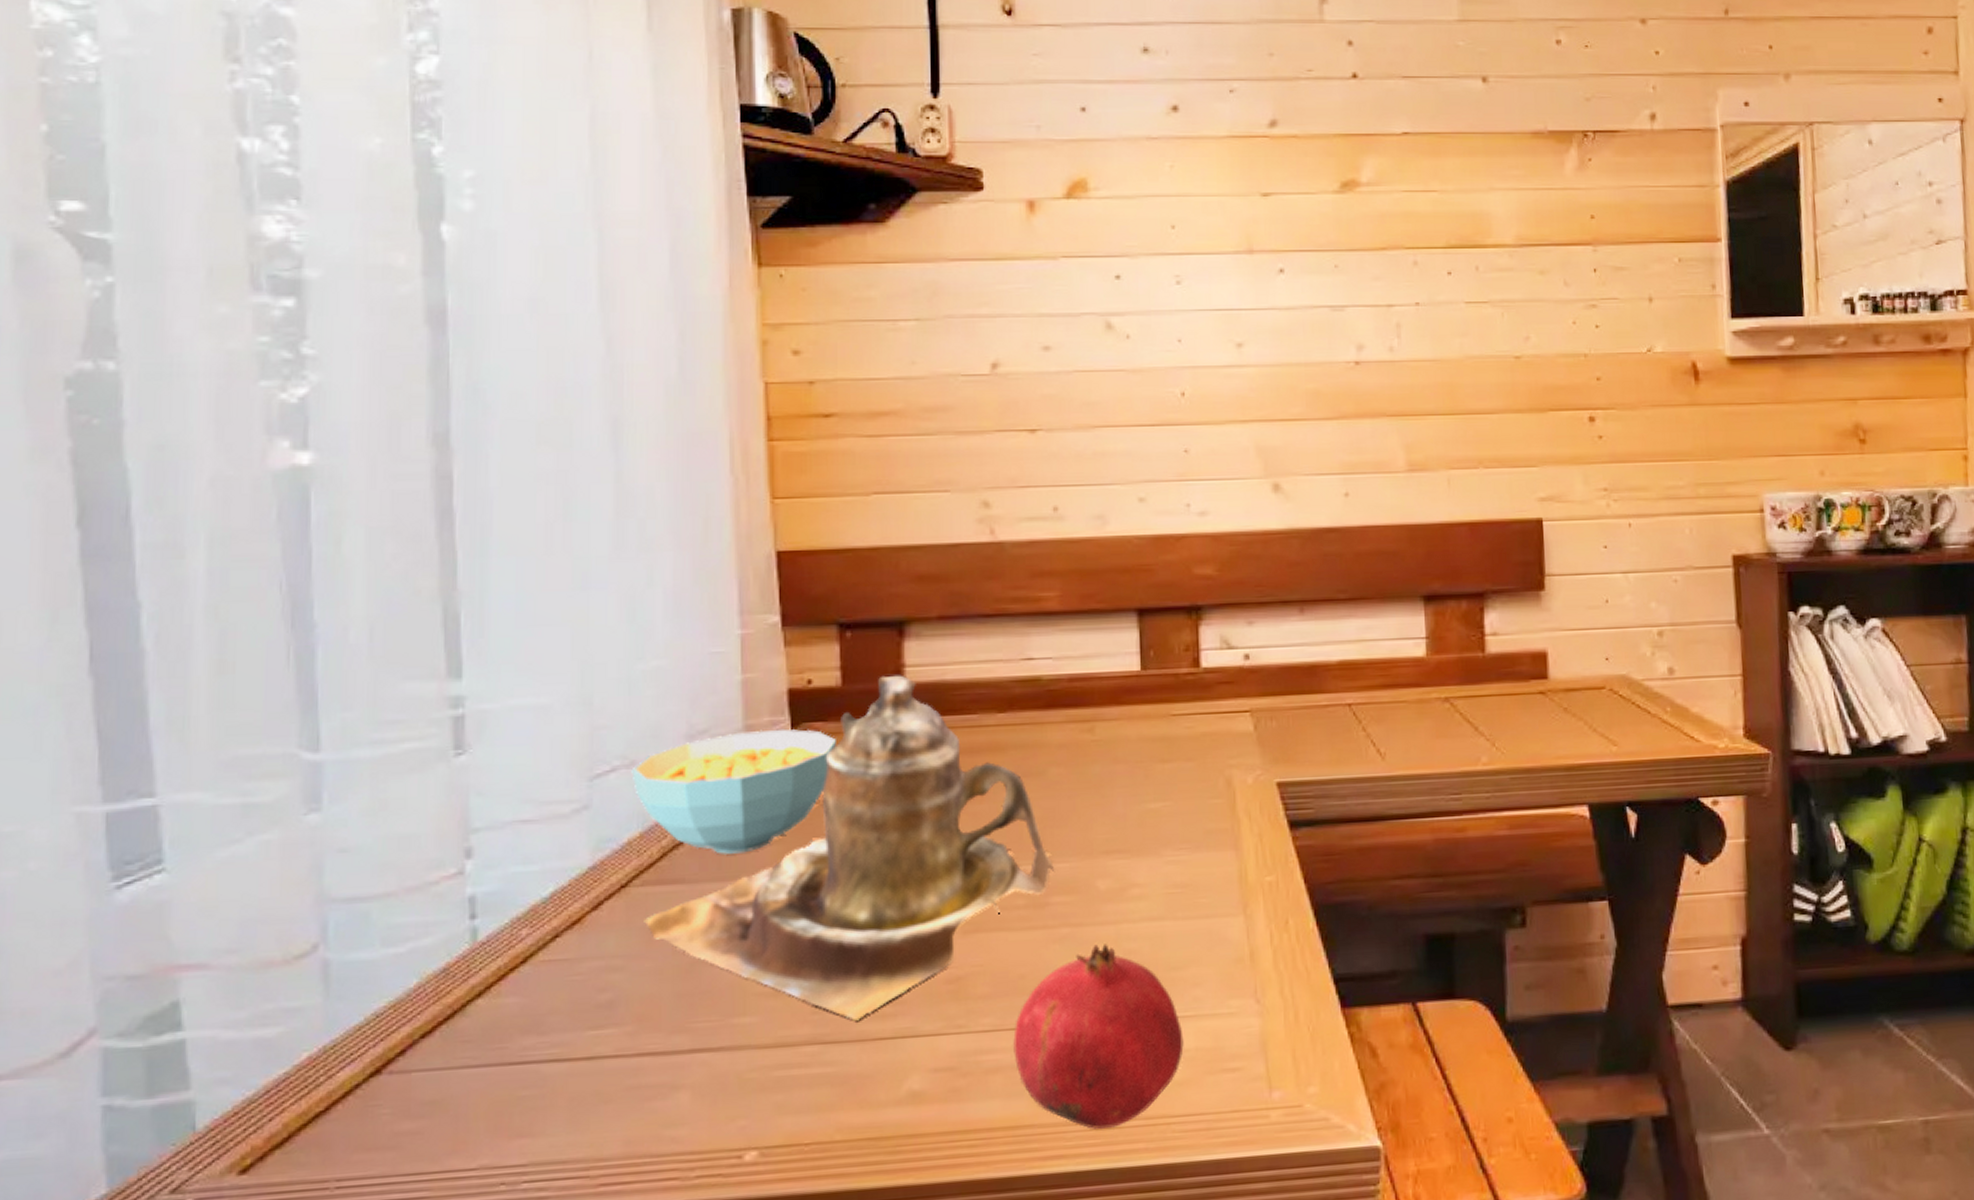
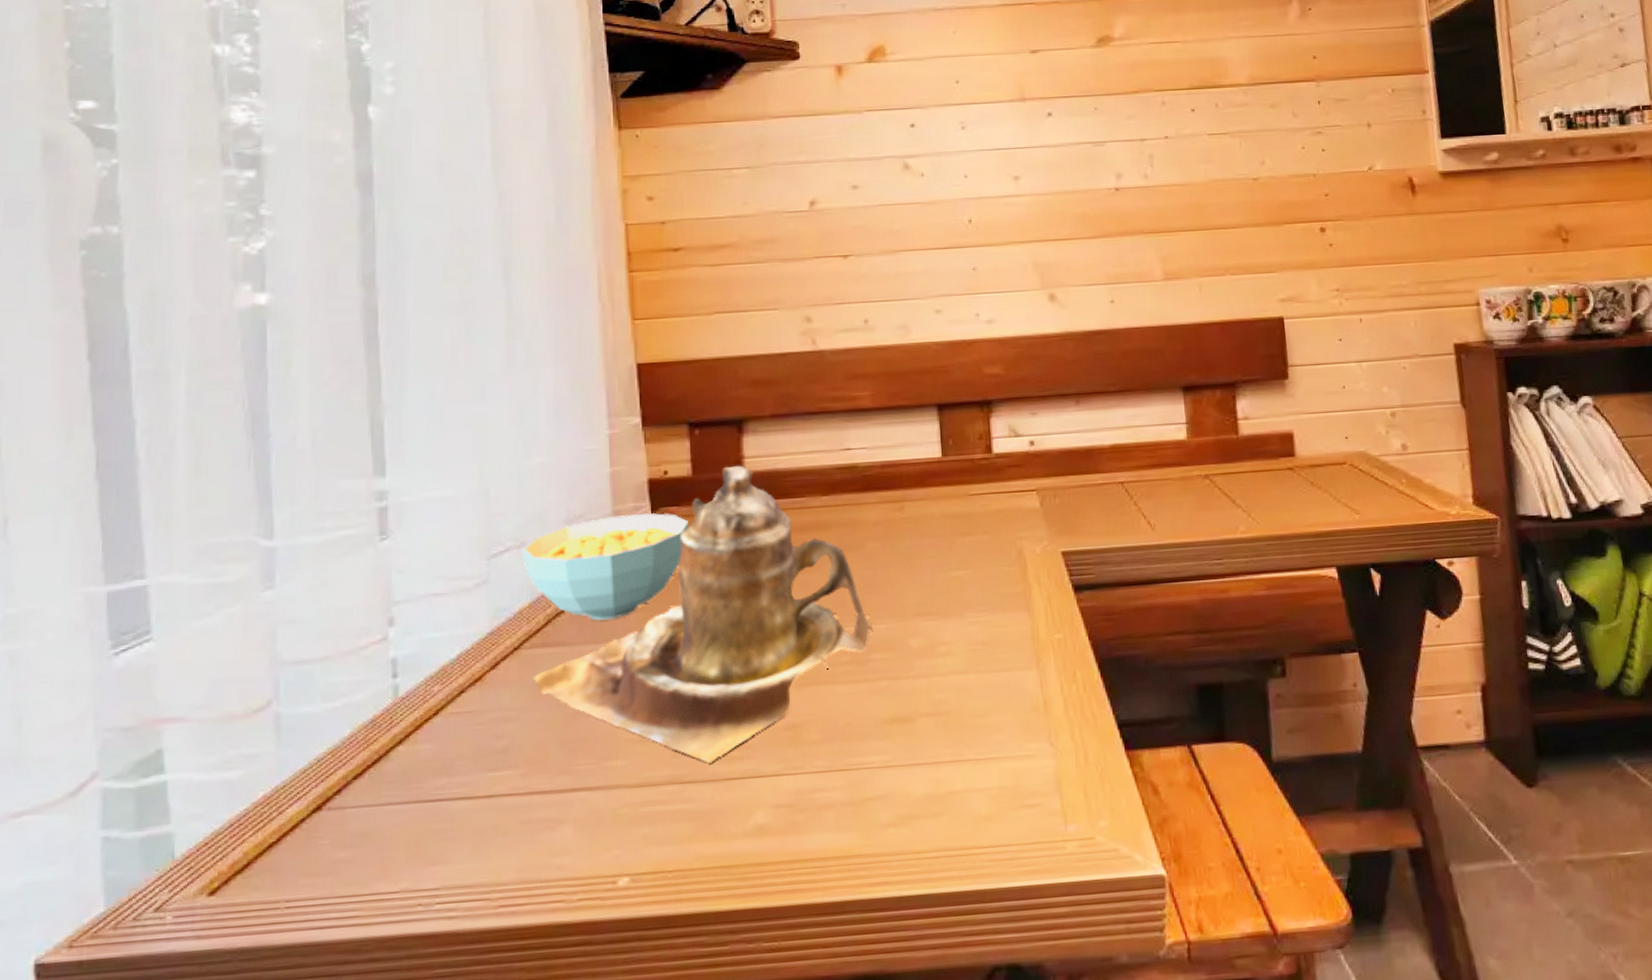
fruit: present [1013,944,1184,1129] -> none [842,695,989,859]

